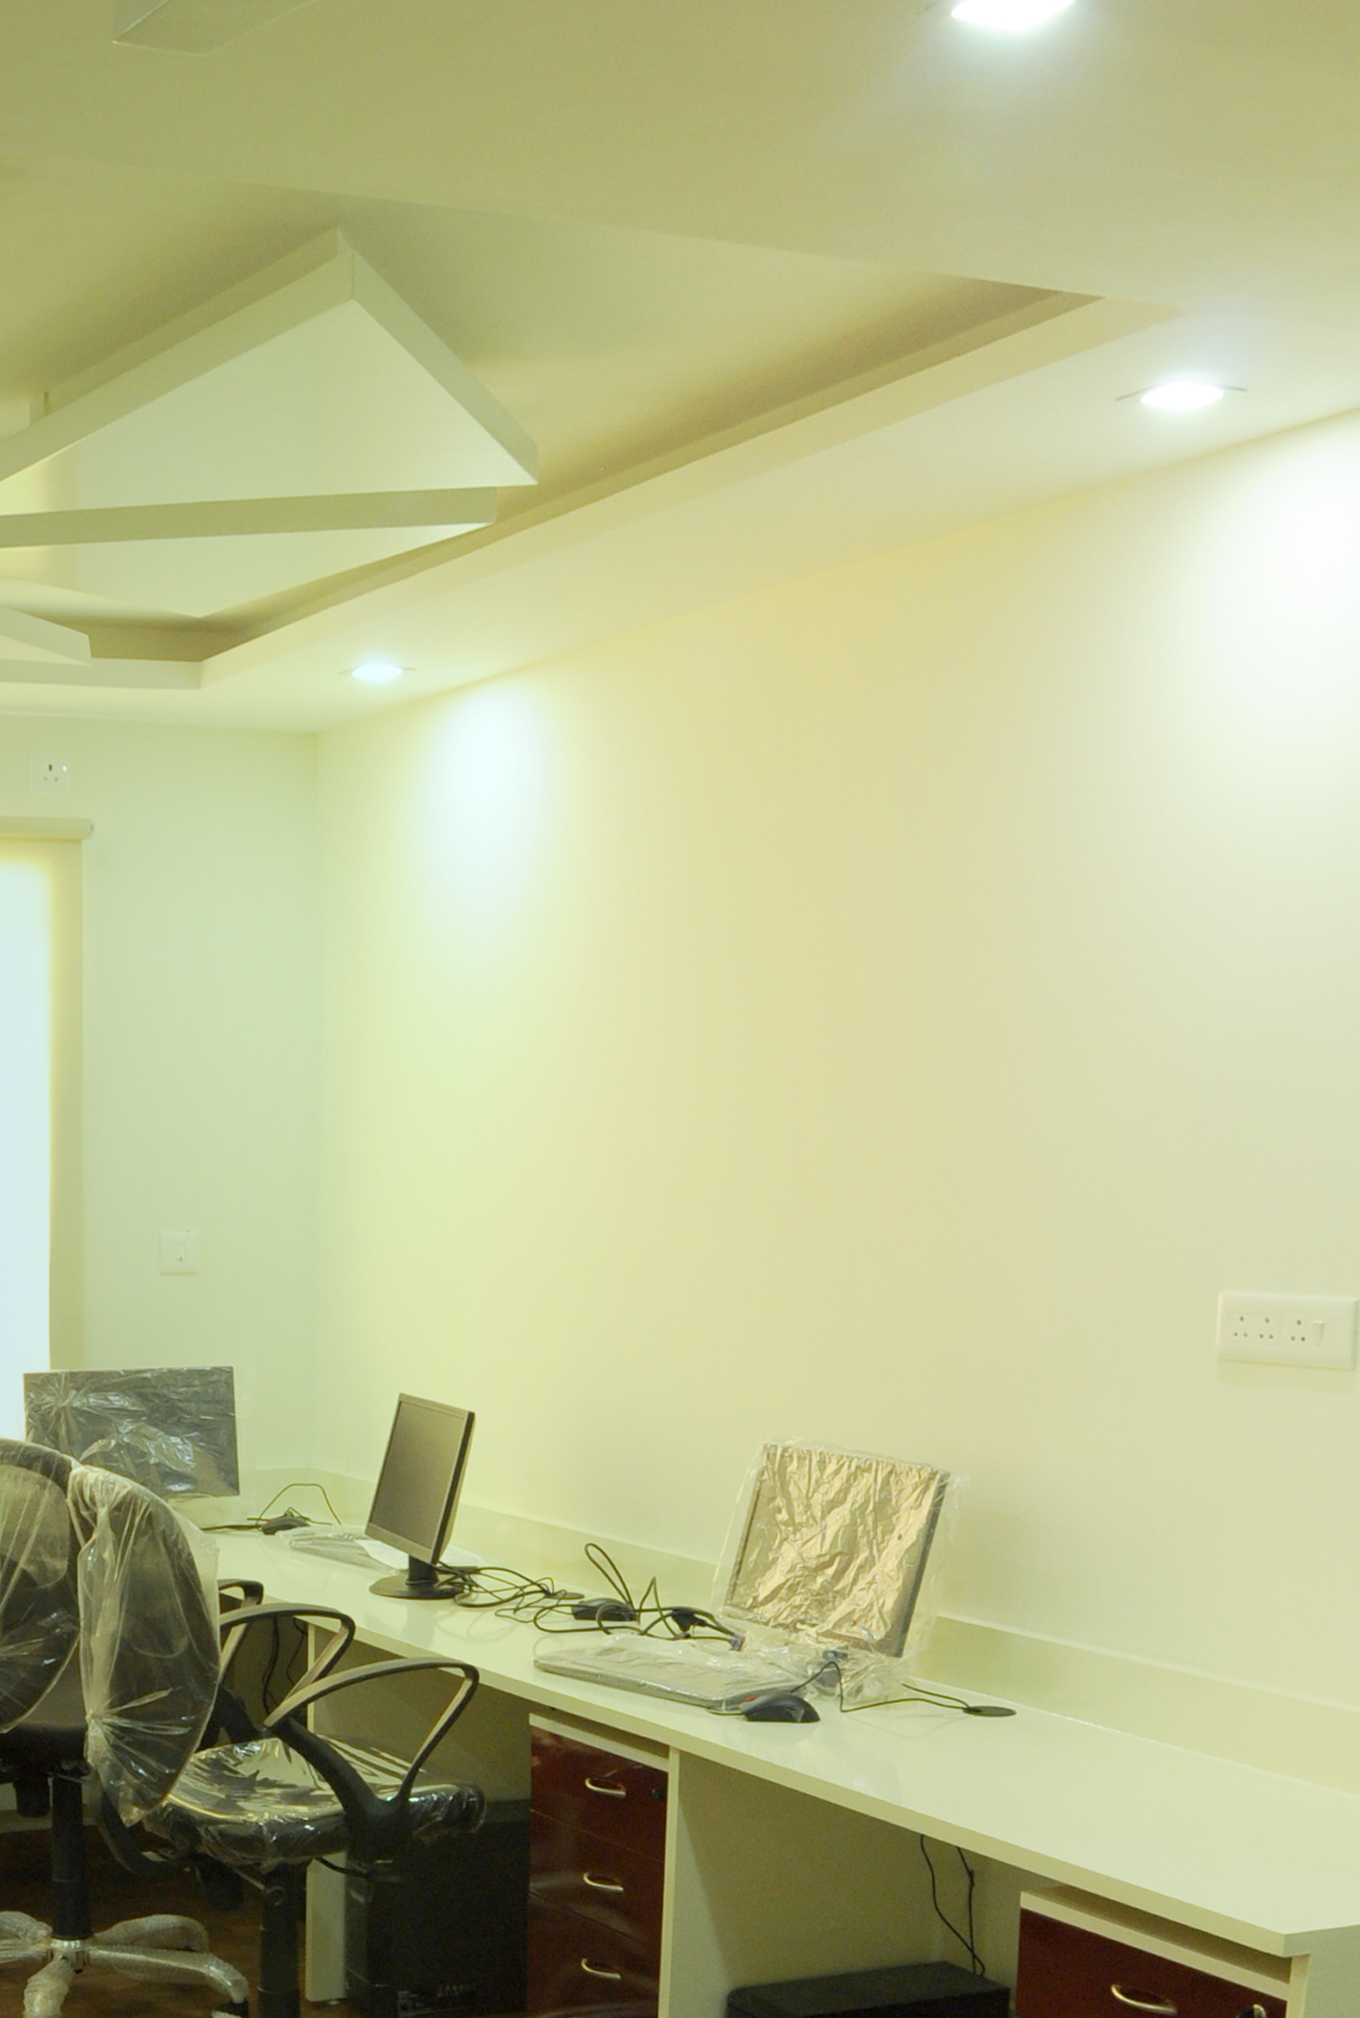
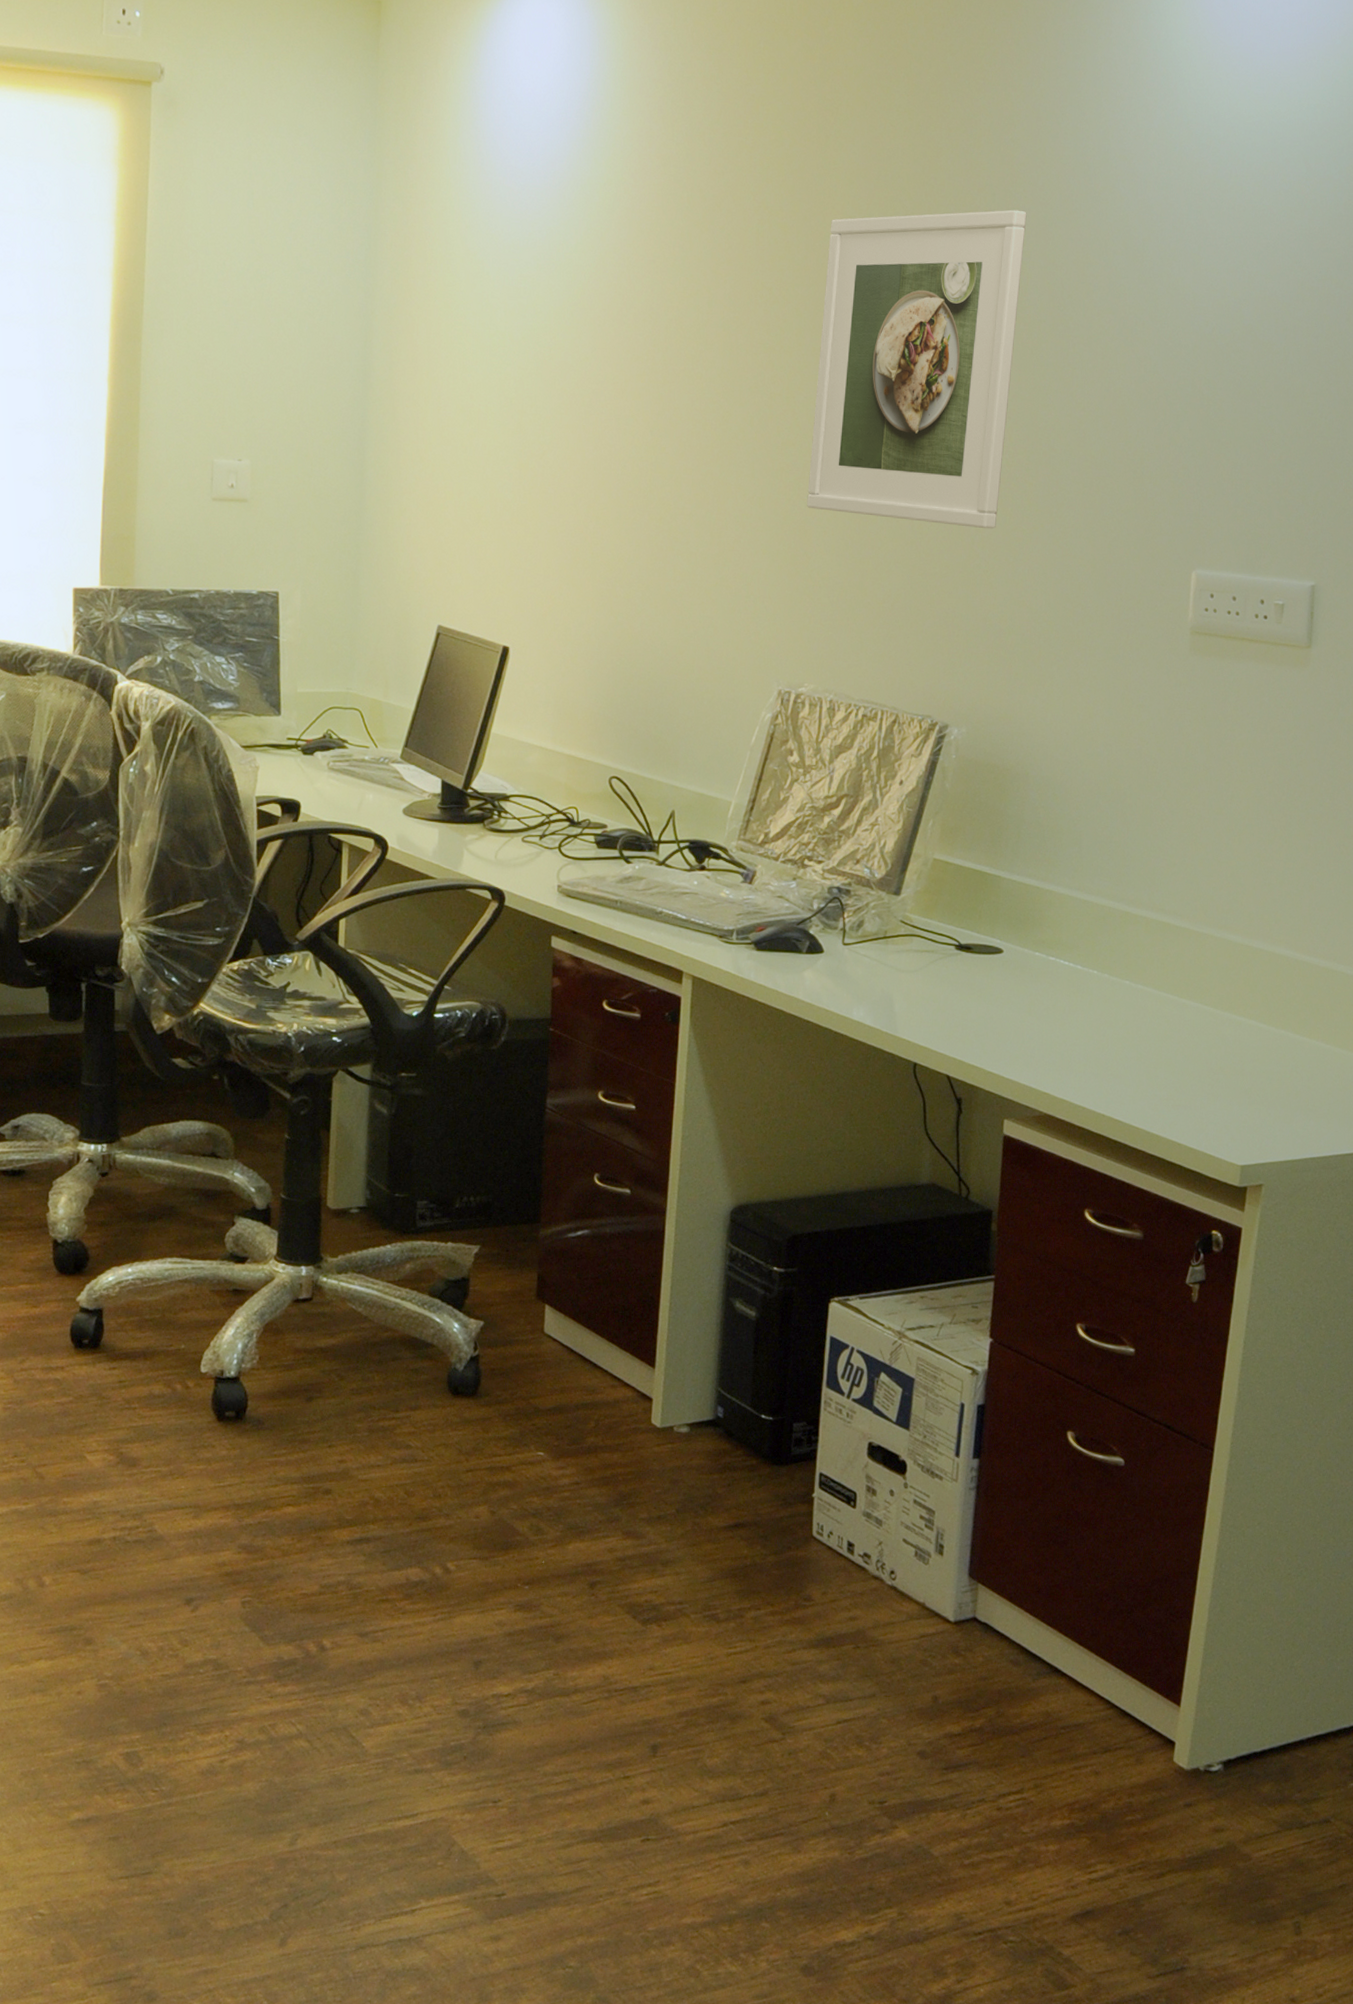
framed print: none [790,908,1025,1260] -> present [807,209,1027,529]

